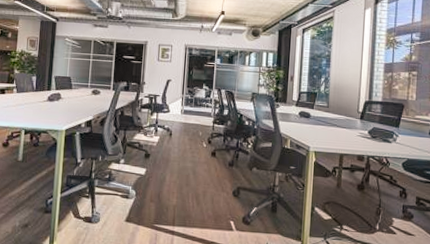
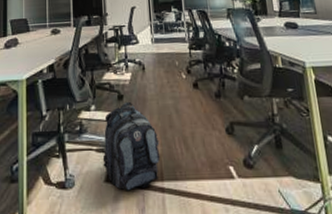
backpack: none [125,160,176,230] -> present [102,101,161,191]

